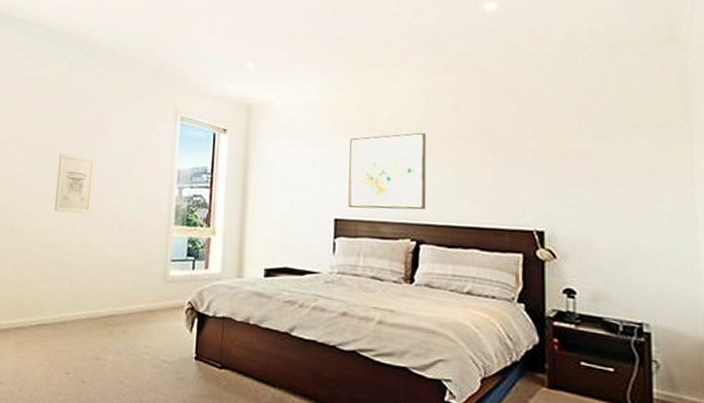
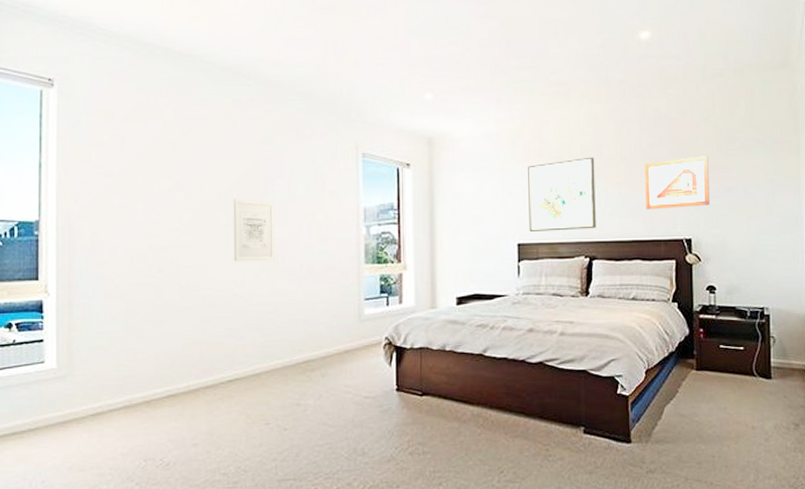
picture frame: none [487,138,569,195] -> present [645,156,710,210]

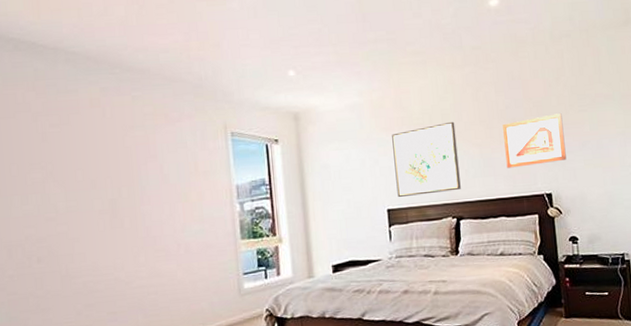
wall art: present [233,198,275,262] -> none [107,184,153,247]

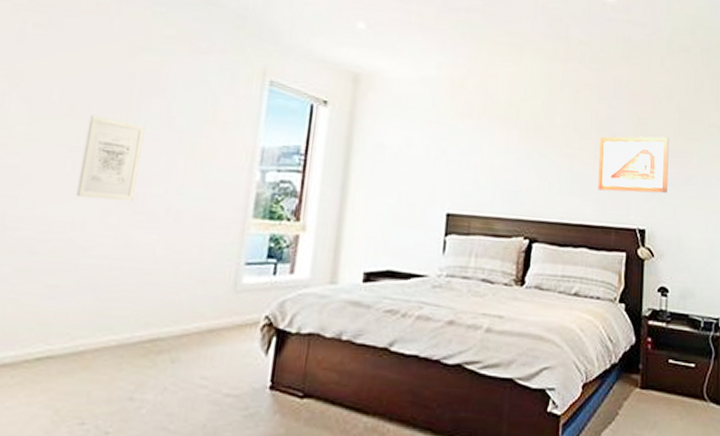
wall art: none [107,184,153,247] -> present [75,115,145,202]
wall art: present [392,121,461,197] -> none [462,121,545,206]

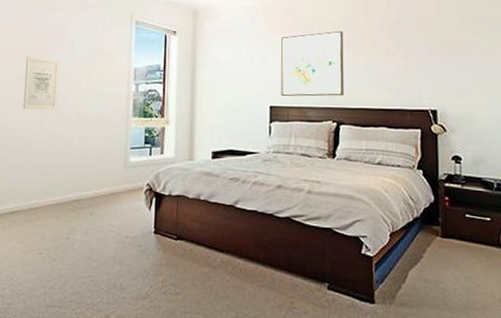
wall art: none [462,121,545,206] -> present [281,31,344,97]
picture frame: present [598,136,669,193] -> none [391,33,455,81]

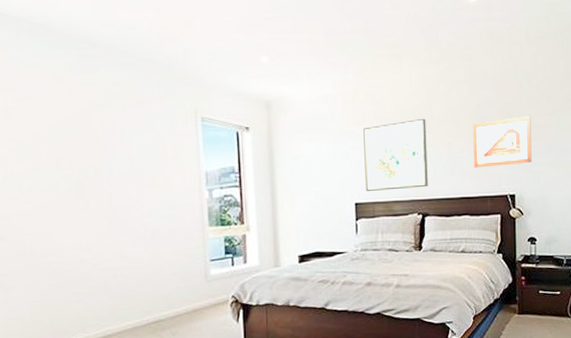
wall art: present [23,55,59,111] -> none [73,165,119,228]
picture frame: none [391,33,455,81] -> present [473,116,532,168]

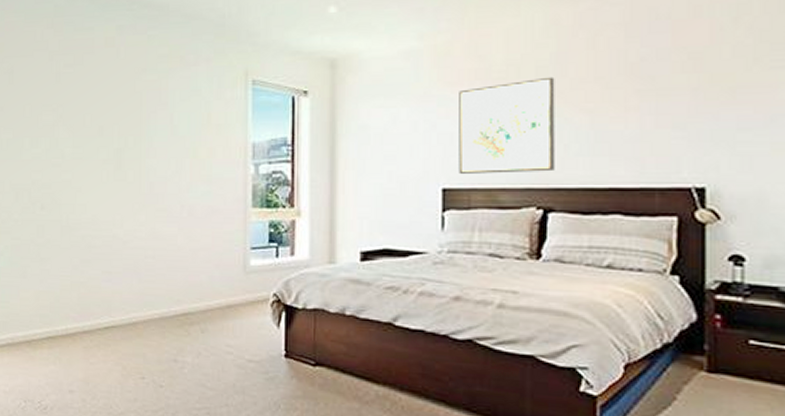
picture frame: present [473,116,532,168] -> none [632,70,738,147]

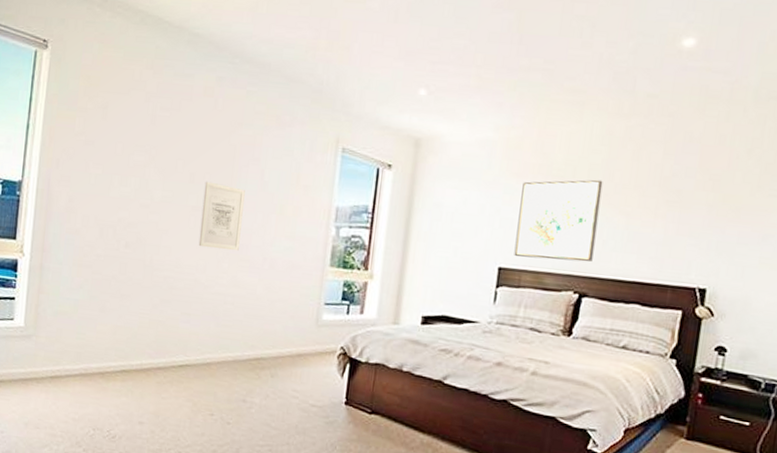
wall art: none [113,132,155,202] -> present [198,181,245,252]

